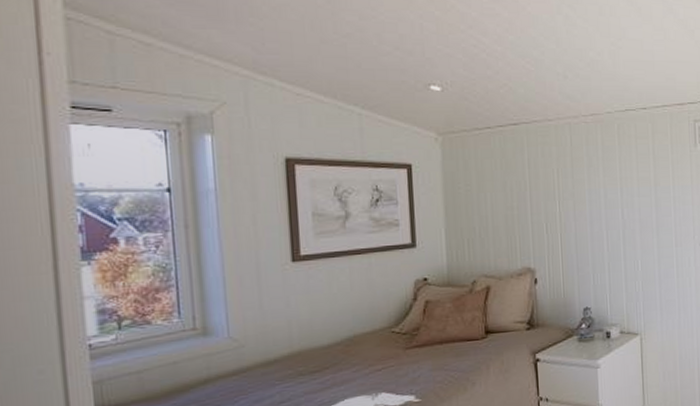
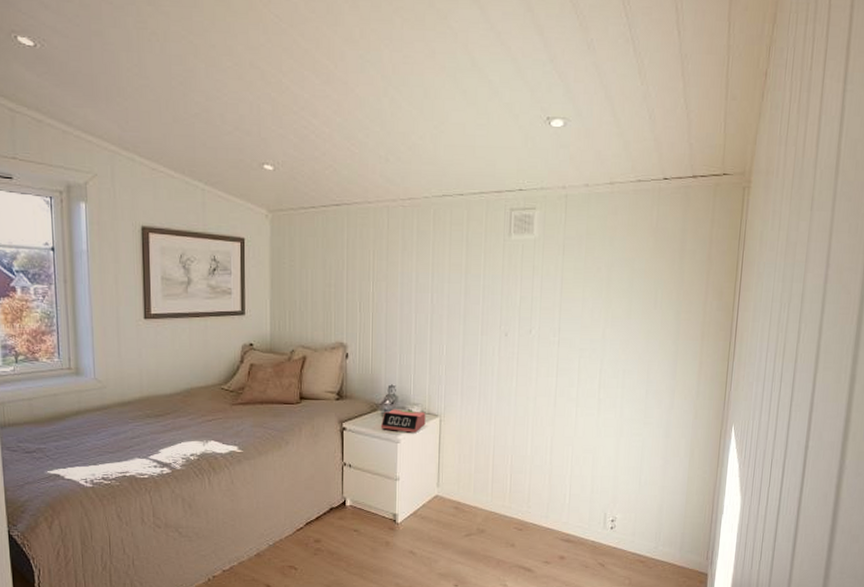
alarm clock: none [577,332,626,356] -> present [380,409,426,433]

